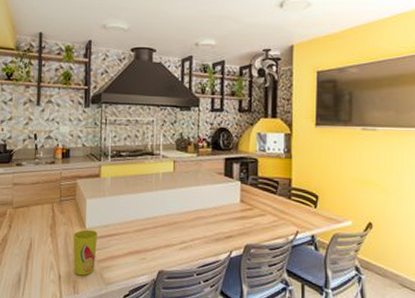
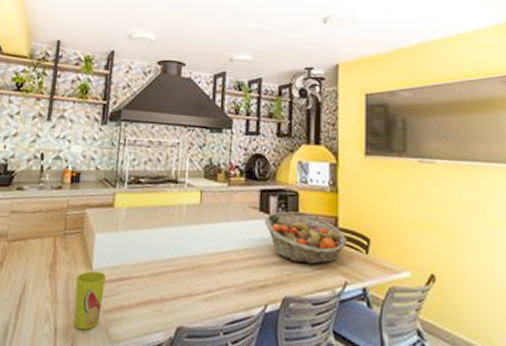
fruit basket: none [228,175,299,218] -> present [264,211,347,265]

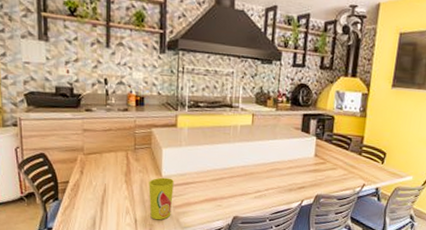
fruit basket: present [264,211,347,265] -> none [304,131,369,172]

